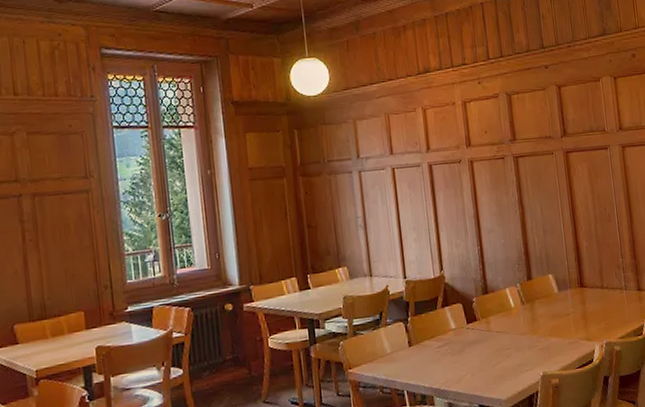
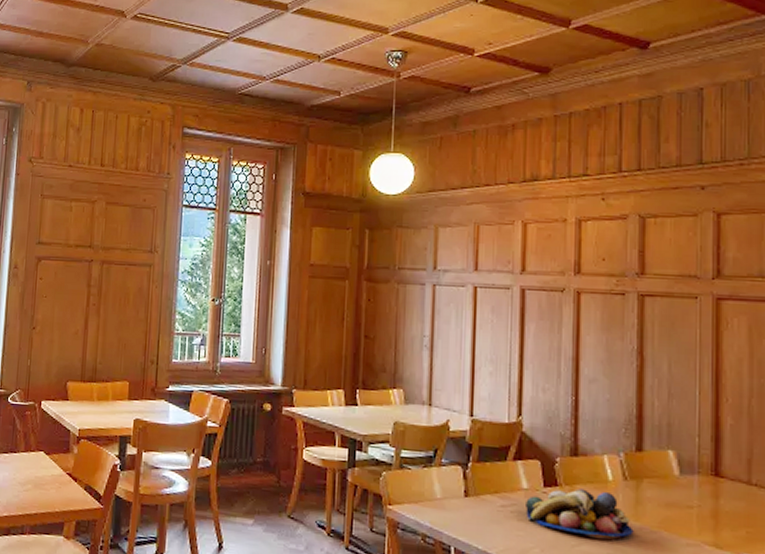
fruit bowl: none [455,316,534,356] -> present [526,488,634,538]

